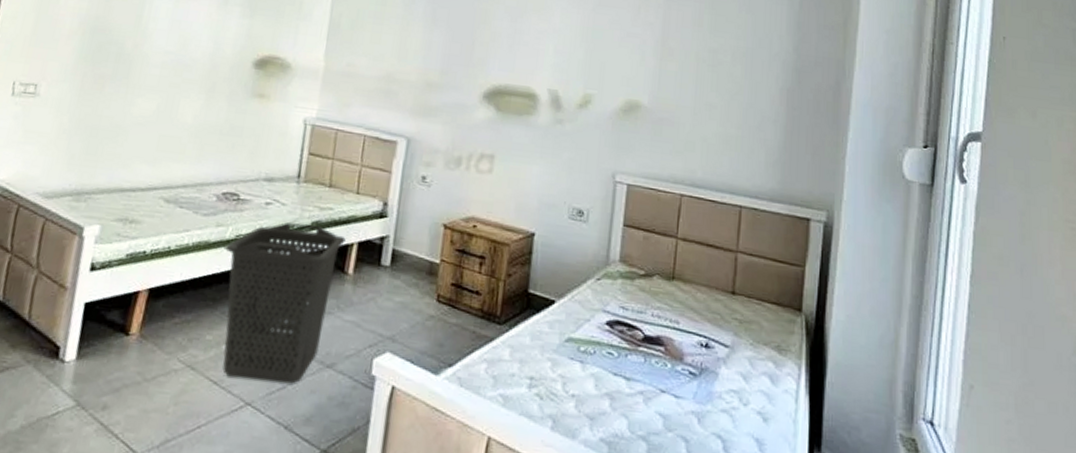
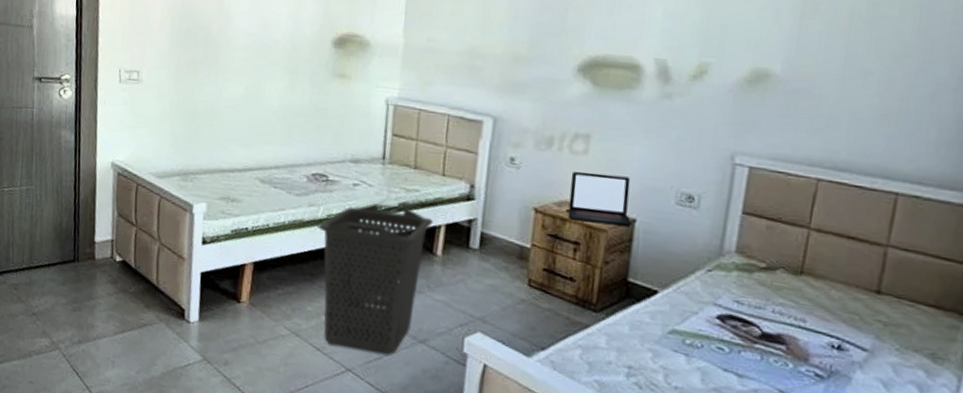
laptop: none [474,189,531,240] -> present [568,171,632,226]

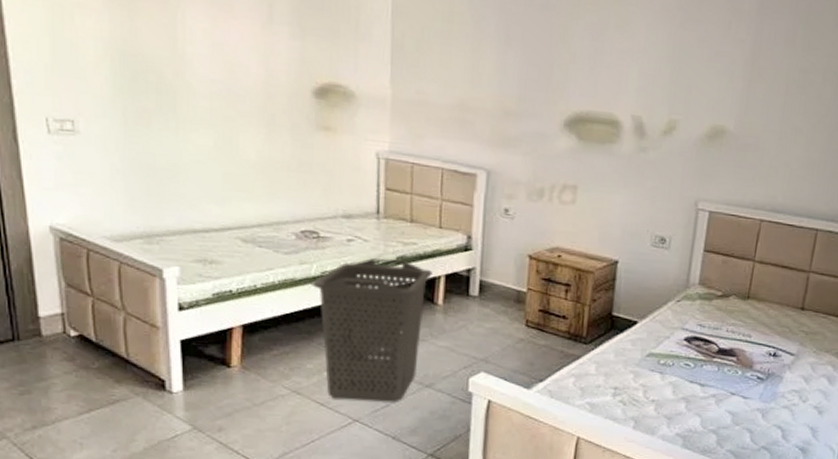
laptop: present [568,171,632,226] -> none [559,219,615,267]

